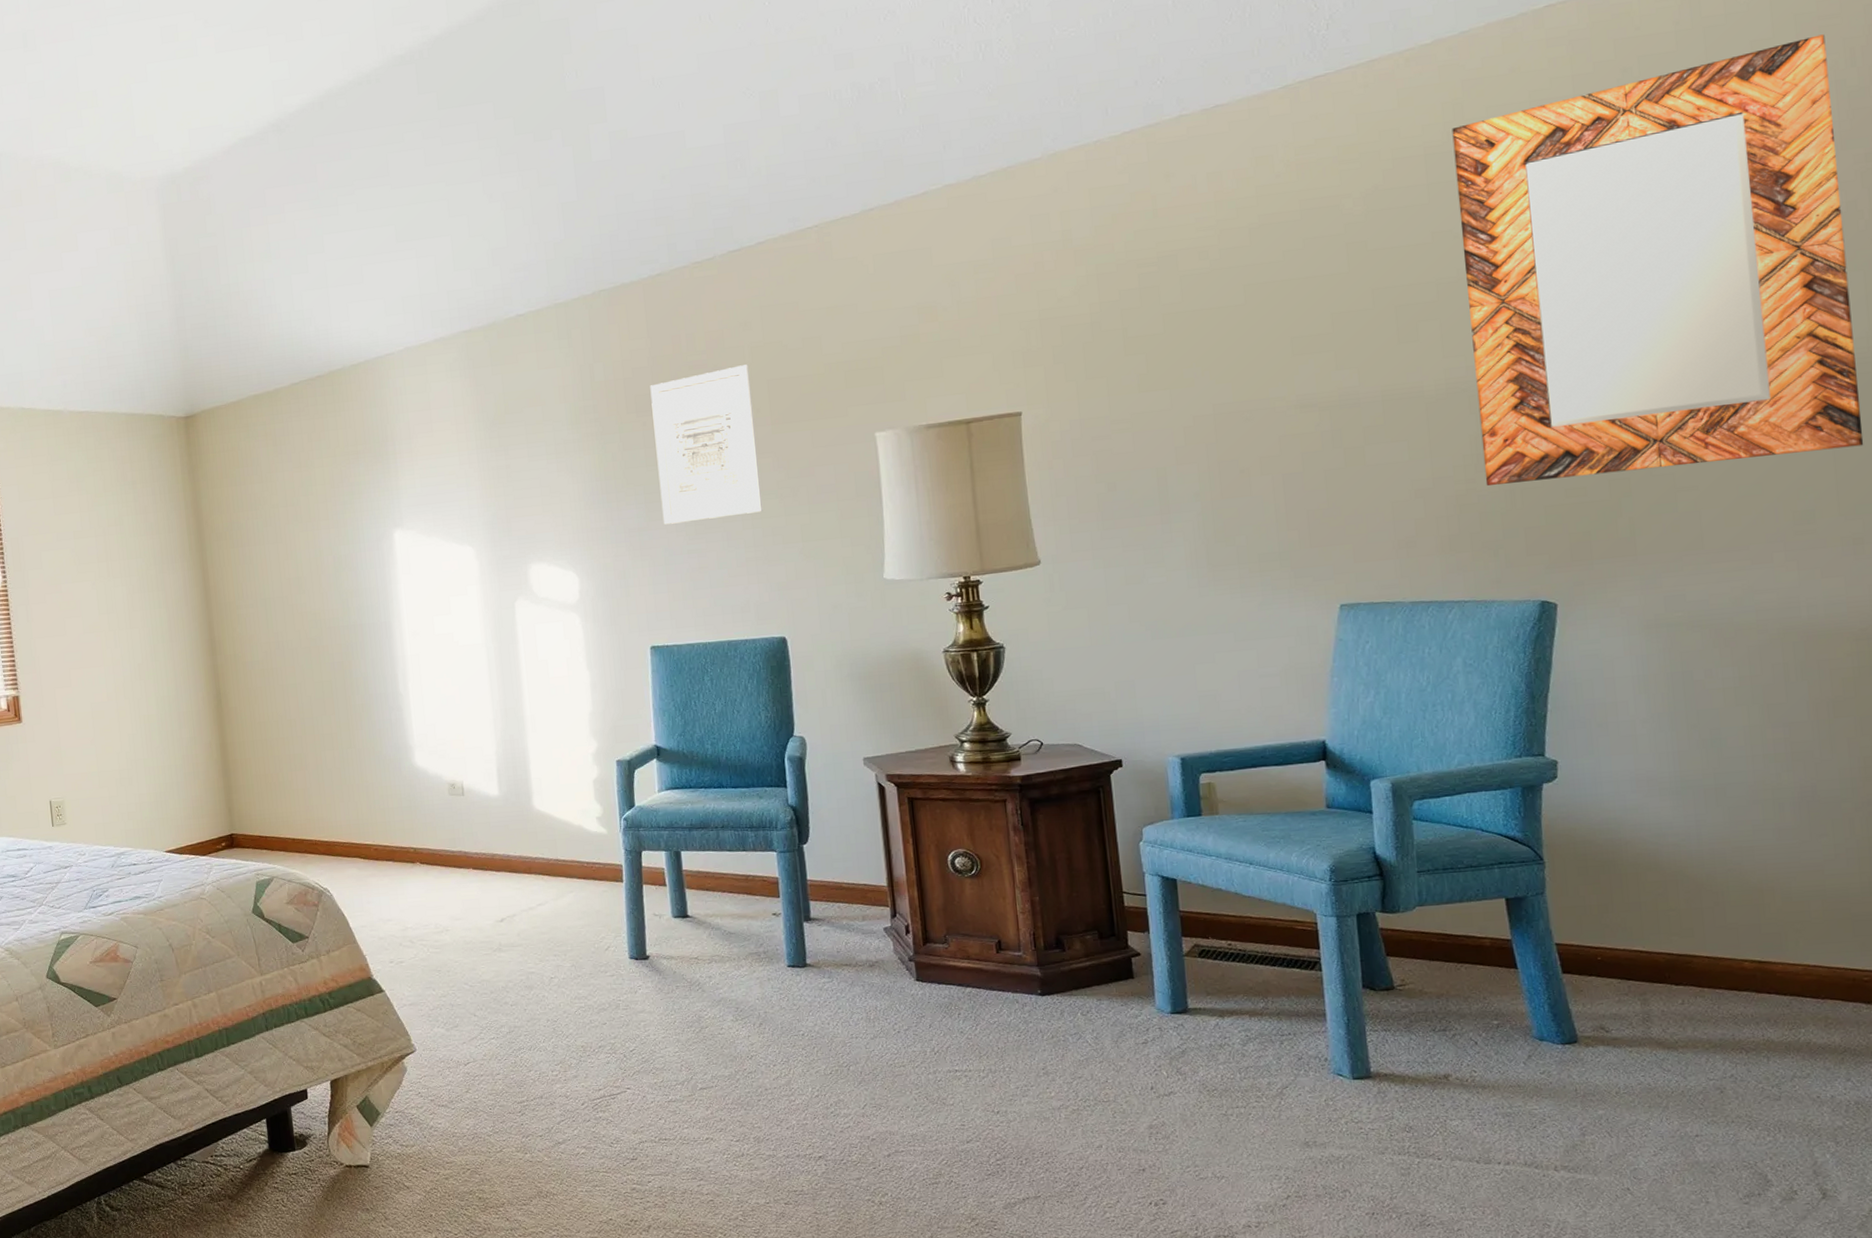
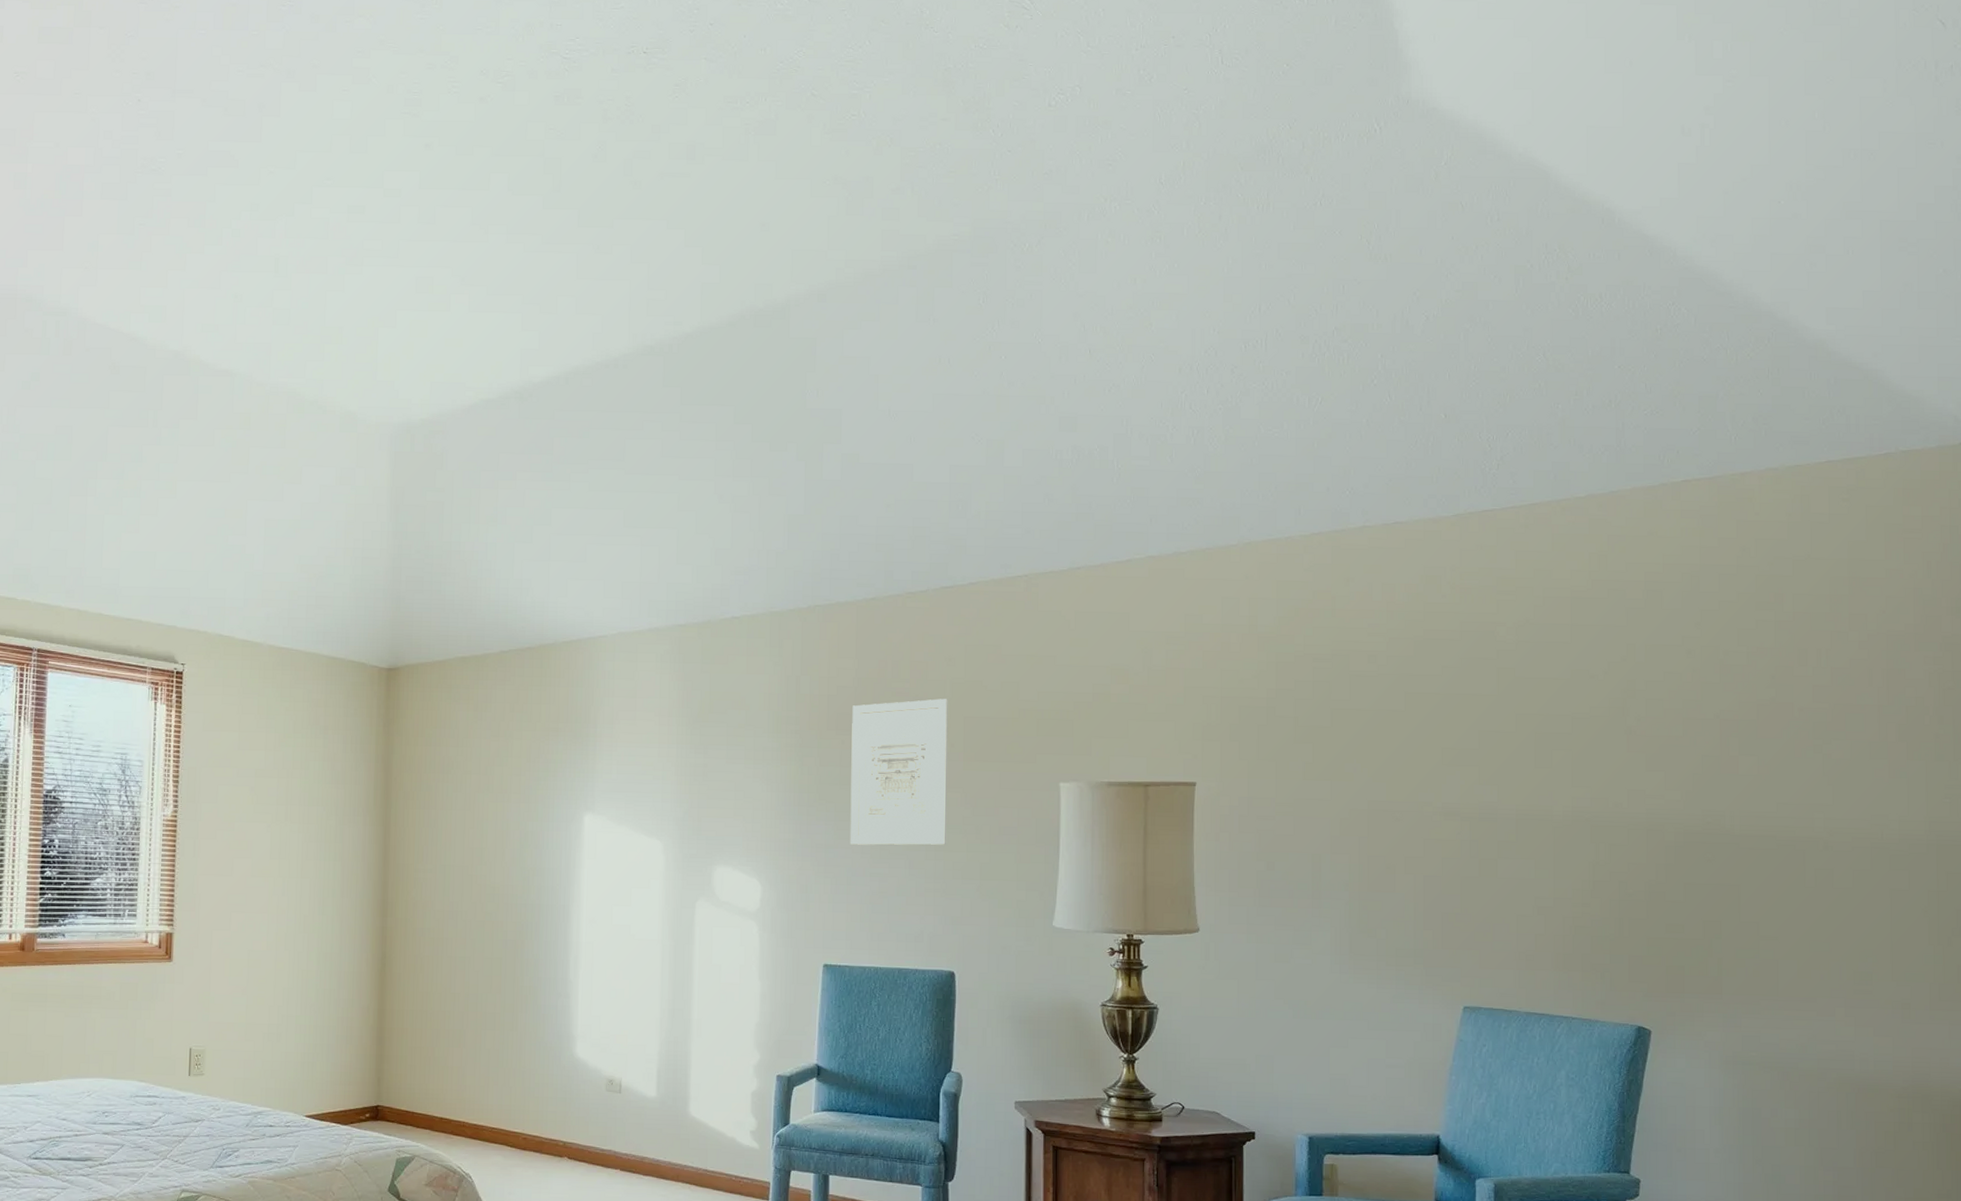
home mirror: present [1452,34,1864,486] -> none [1596,545,1916,920]

